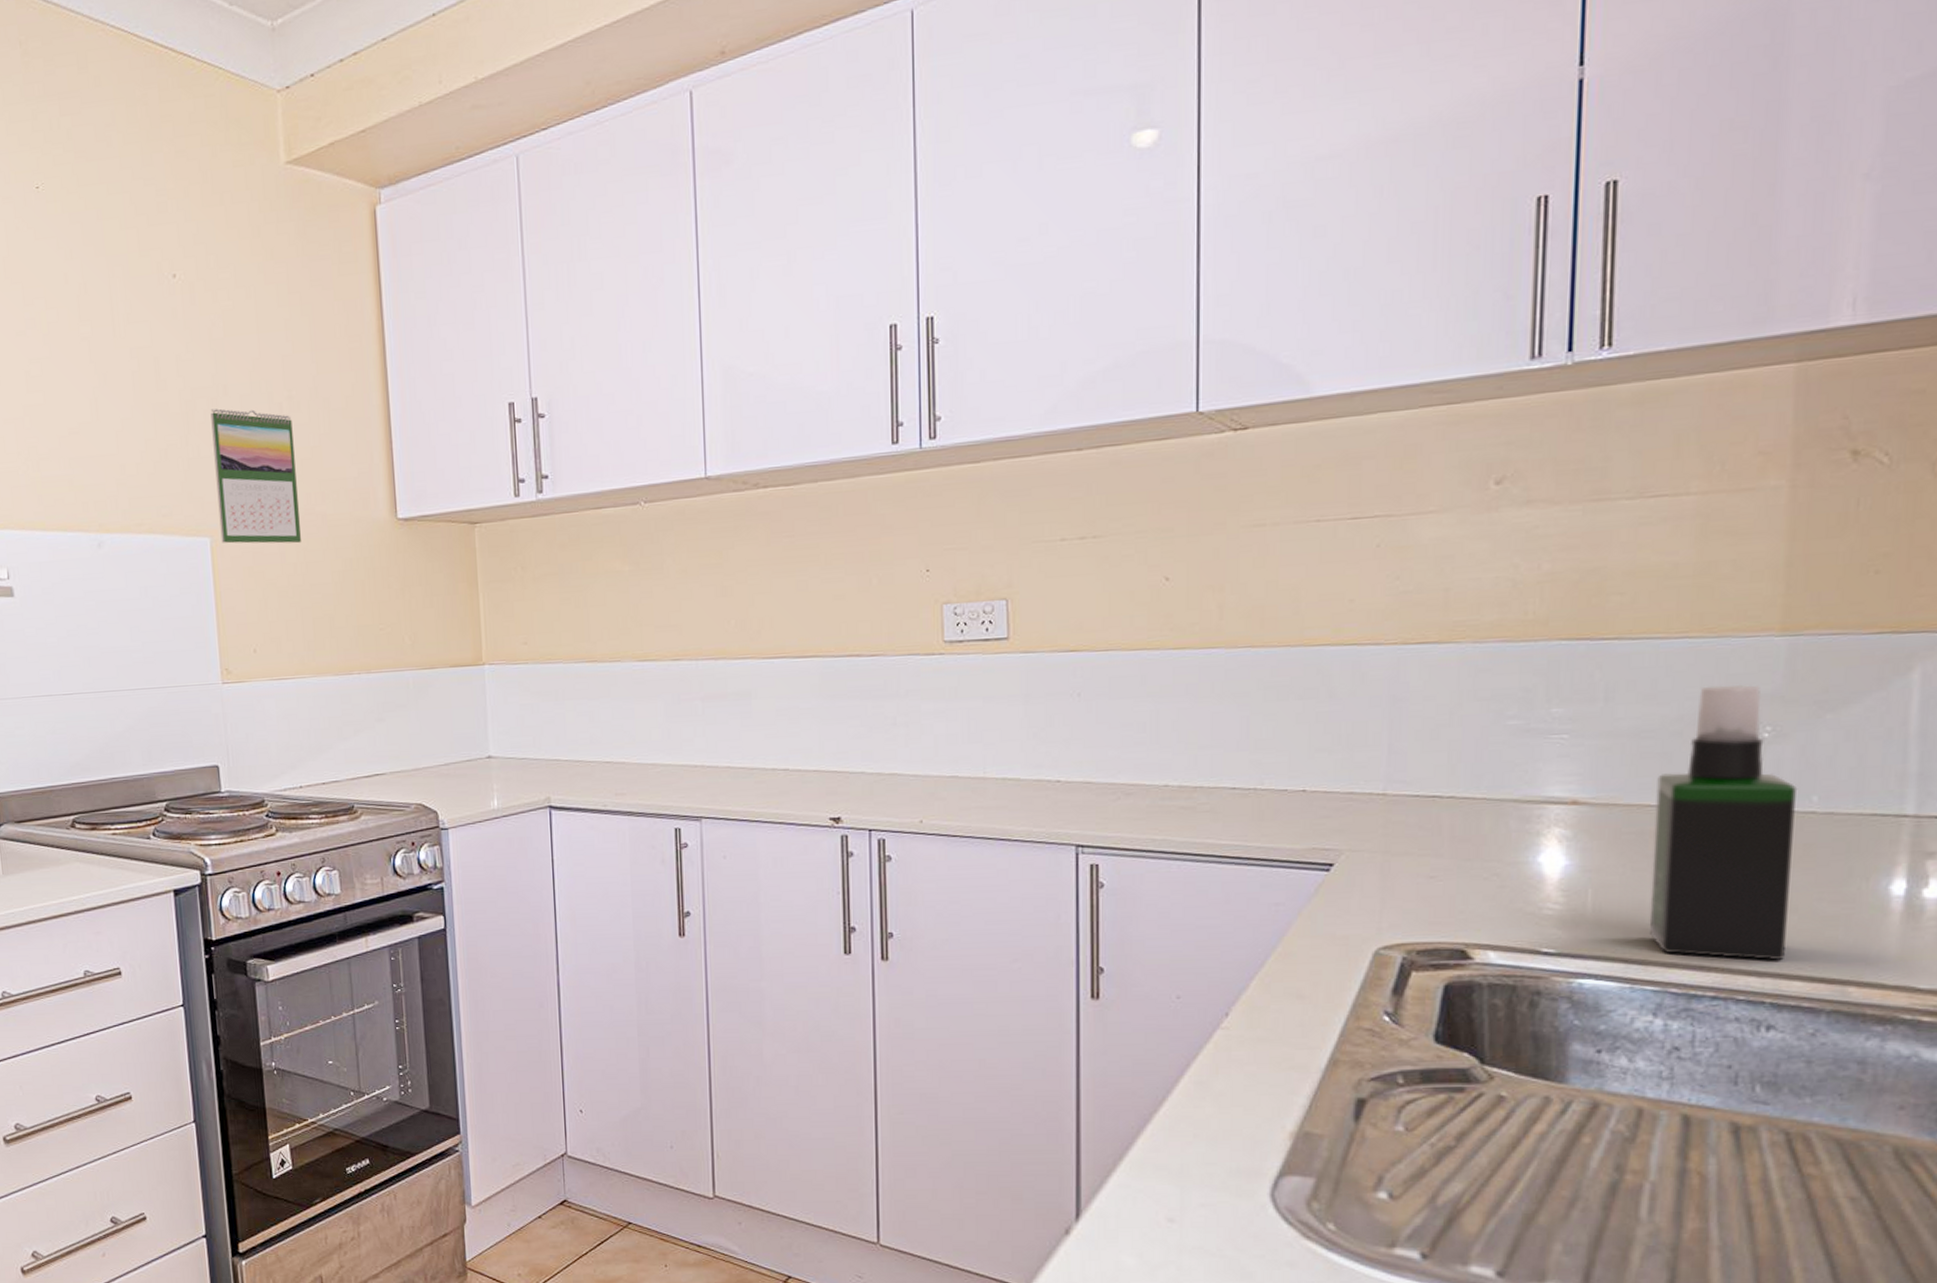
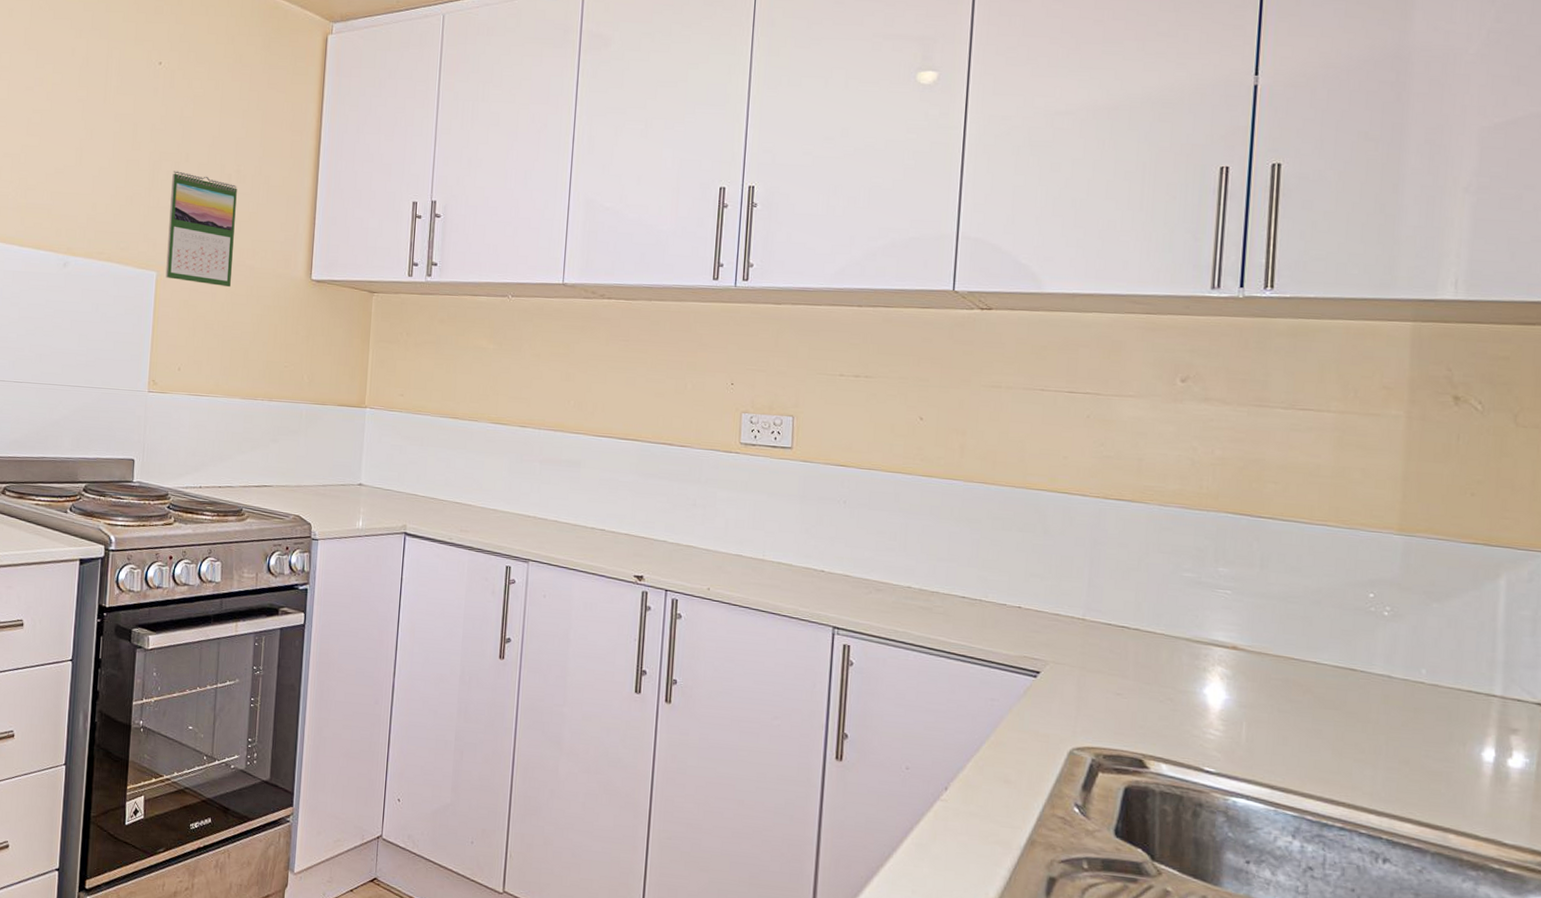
spray bottle: present [1648,684,1798,960] -> none [1290,567,1410,803]

